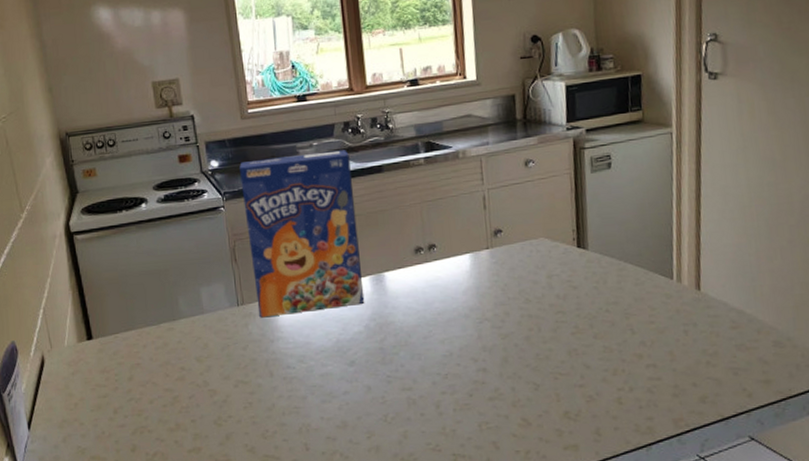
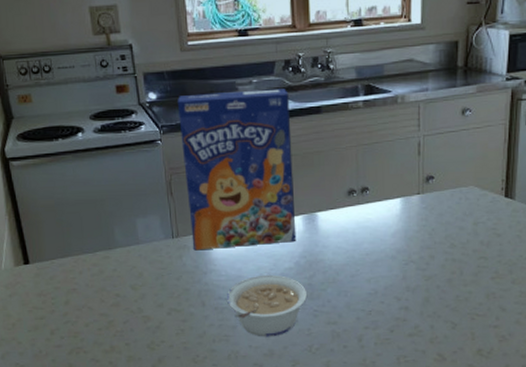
legume: none [295,339,379,408] -> present [226,274,307,337]

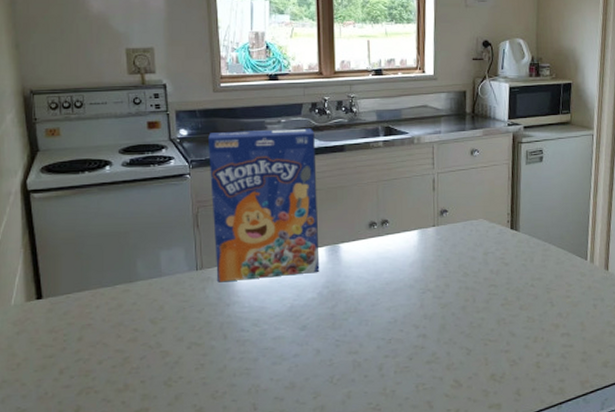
legume: present [226,274,307,337] -> none [248,305,329,370]

